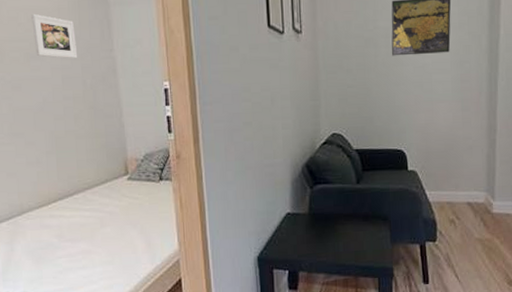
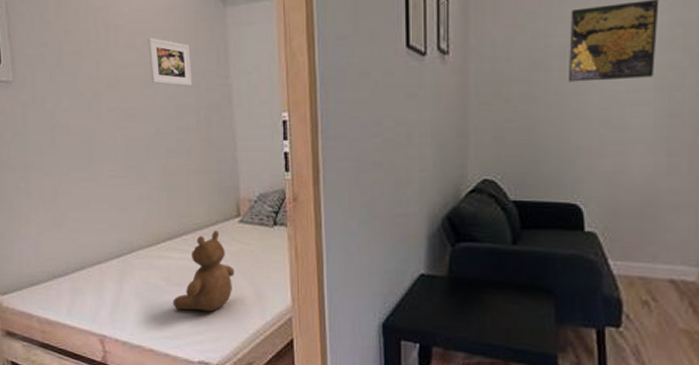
teddy bear: none [65,188,125,263] -> present [173,231,235,312]

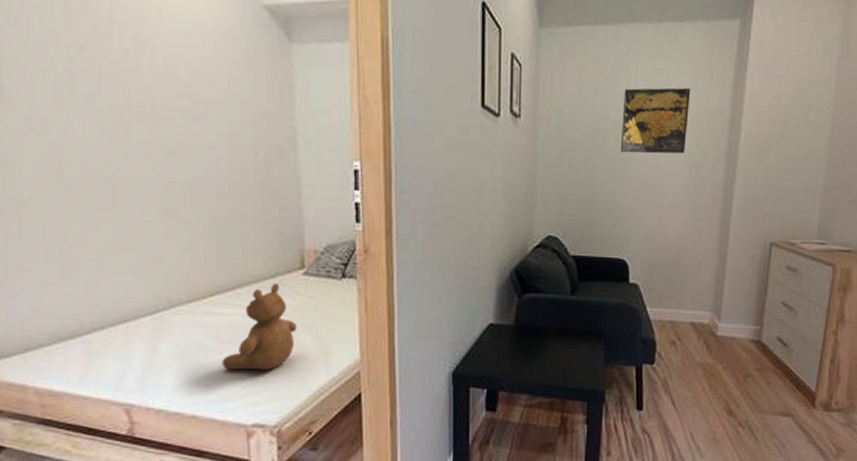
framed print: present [148,37,193,87] -> none [194,65,250,126]

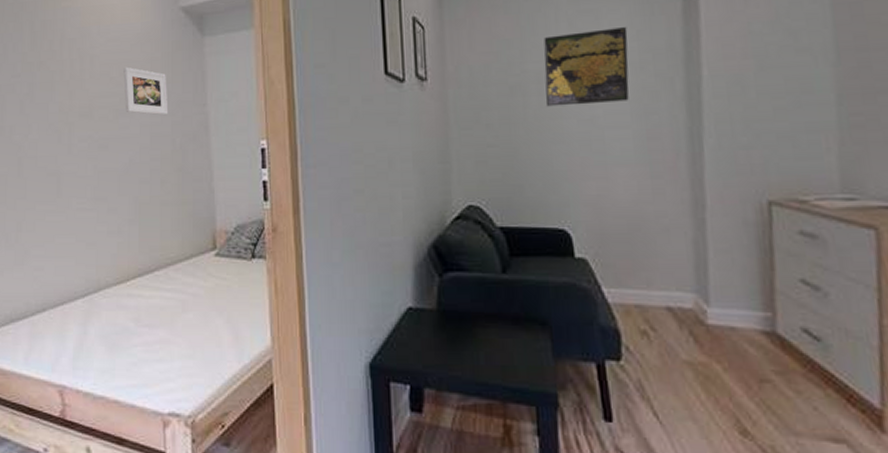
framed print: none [194,65,250,126] -> present [123,66,169,115]
teddy bear: present [222,284,297,370] -> none [141,265,210,355]

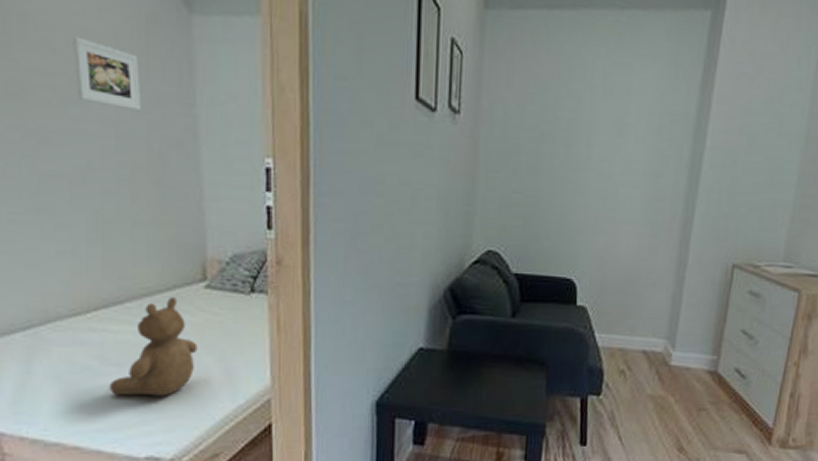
teddy bear: none [141,265,210,355] -> present [109,297,198,396]
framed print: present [544,27,629,107] -> none [571,84,654,162]

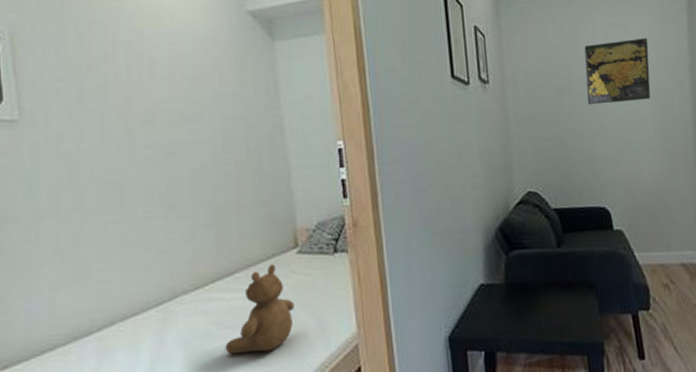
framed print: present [73,36,142,111] -> none [188,70,241,119]
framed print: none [571,84,654,162] -> present [584,38,651,105]

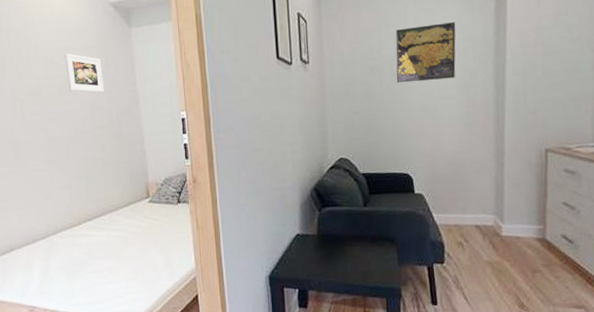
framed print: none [188,70,241,119] -> present [64,53,105,93]
teddy bear: present [225,264,295,354] -> none [94,210,147,278]

